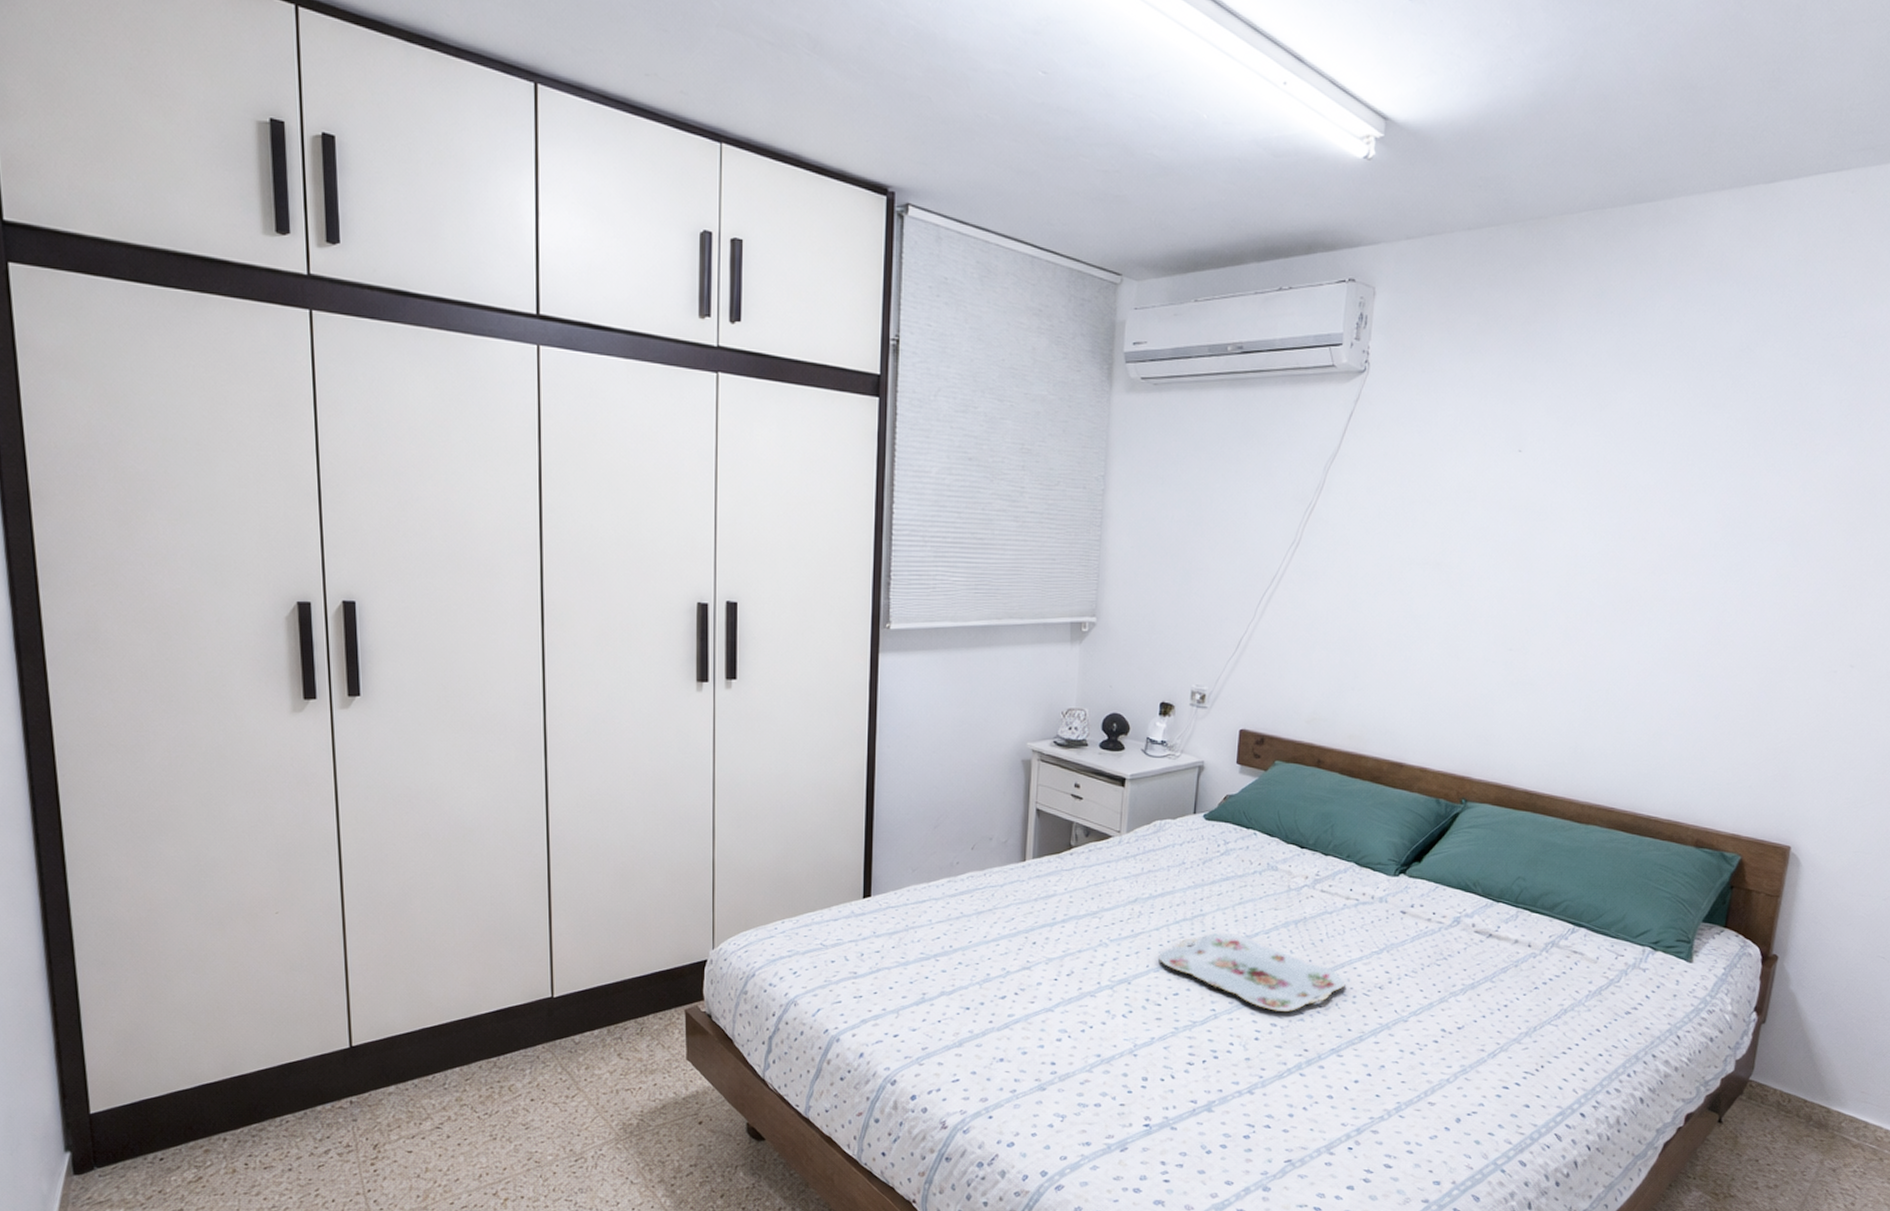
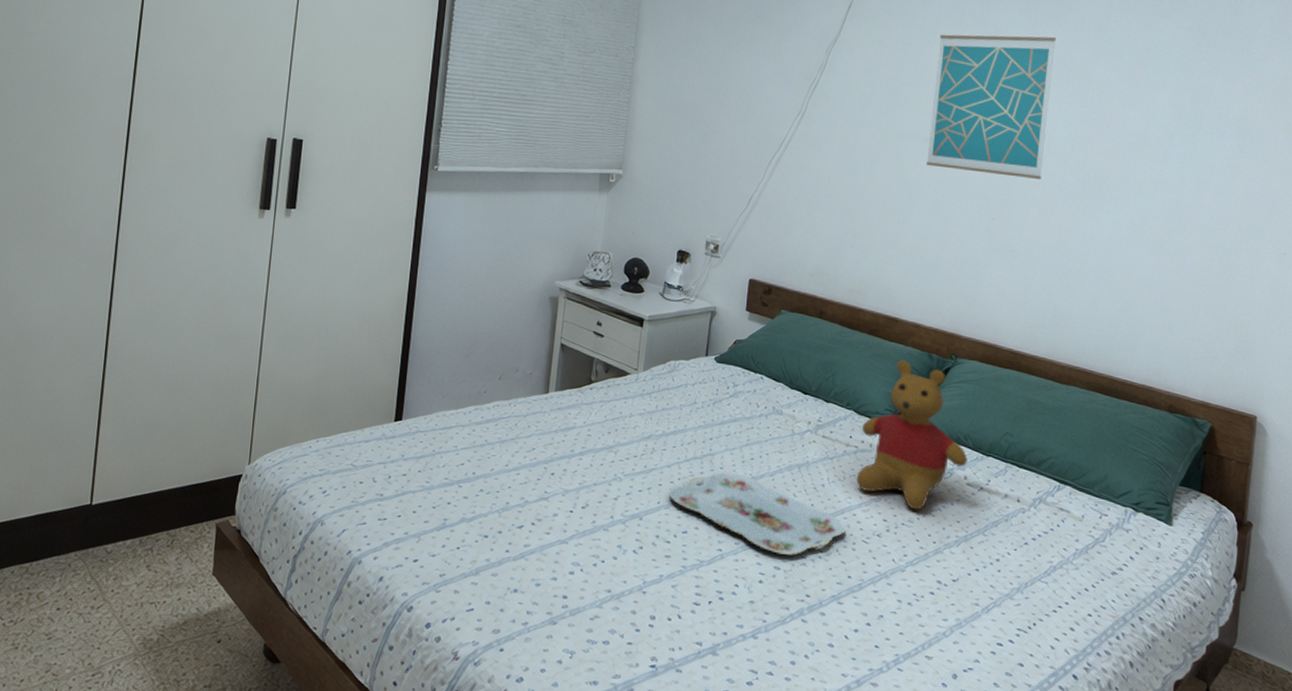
teddy bear: none [1356,807,1476,960] -> present [856,360,968,510]
wall art: none [1437,437,1589,603] -> present [926,34,1056,179]

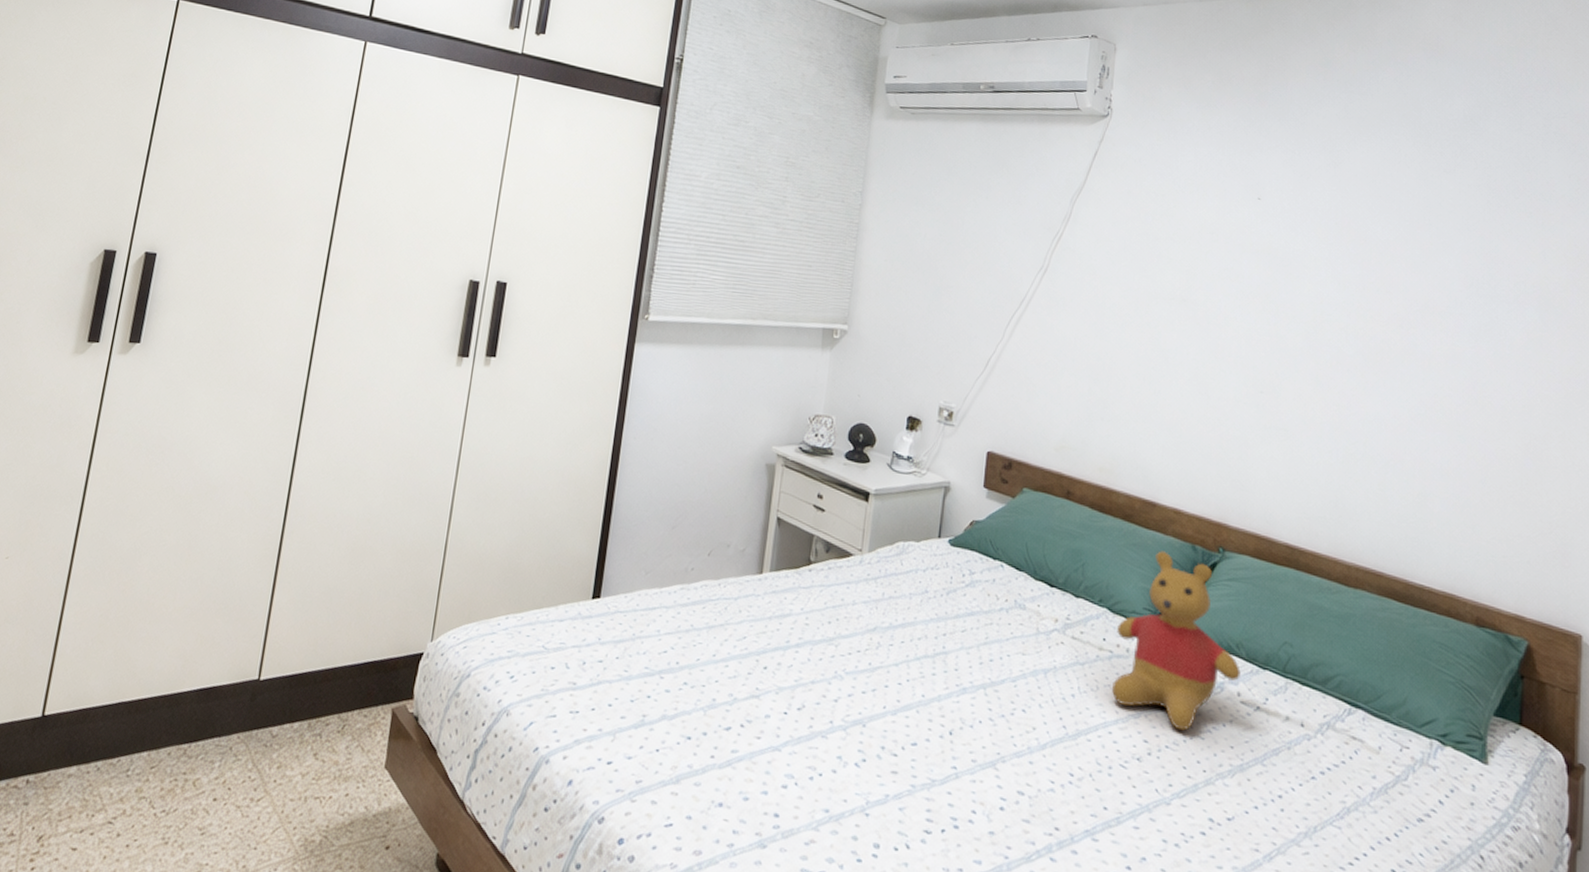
serving tray: present [669,473,846,555] -> none [897,675,1100,779]
wall art: present [926,34,1056,179] -> none [1184,186,1325,349]

